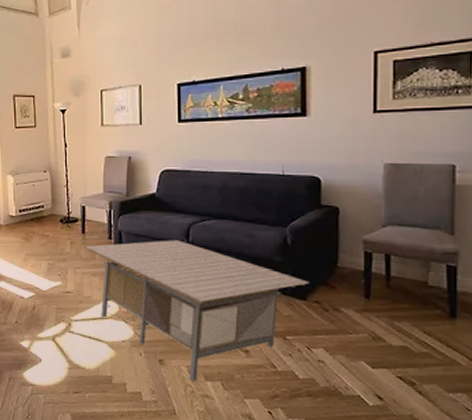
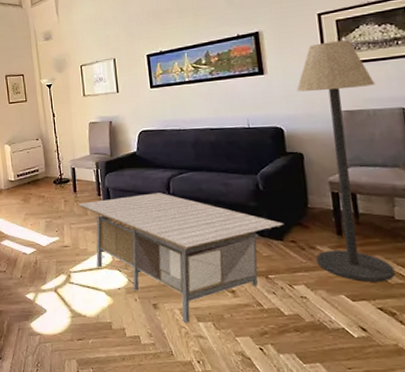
floor lamp: none [340,84,427,350] -> present [297,40,396,282]

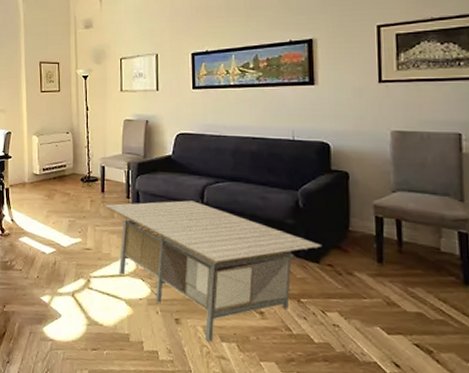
floor lamp: present [297,40,396,282] -> none [348,56,436,317]

